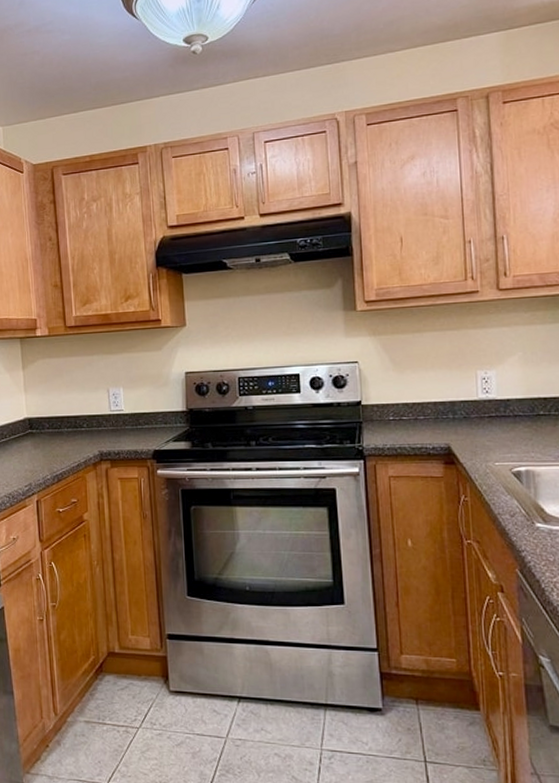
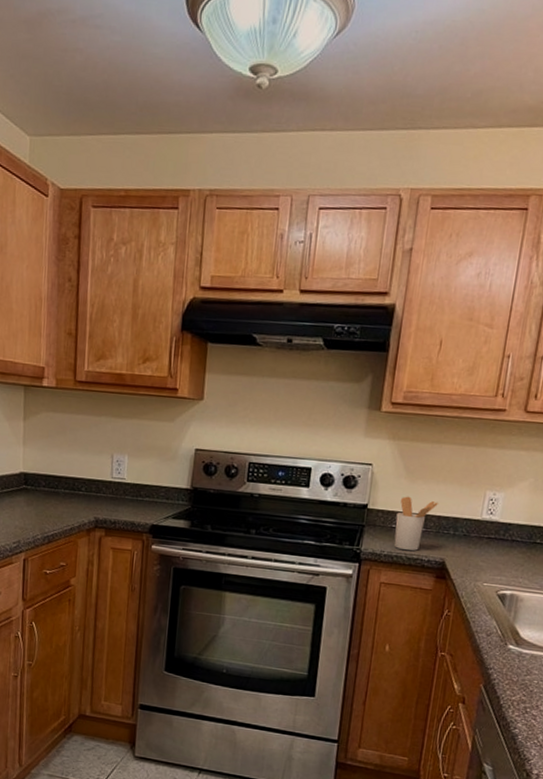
utensil holder: none [391,387,432,441] -> present [393,496,439,551]

